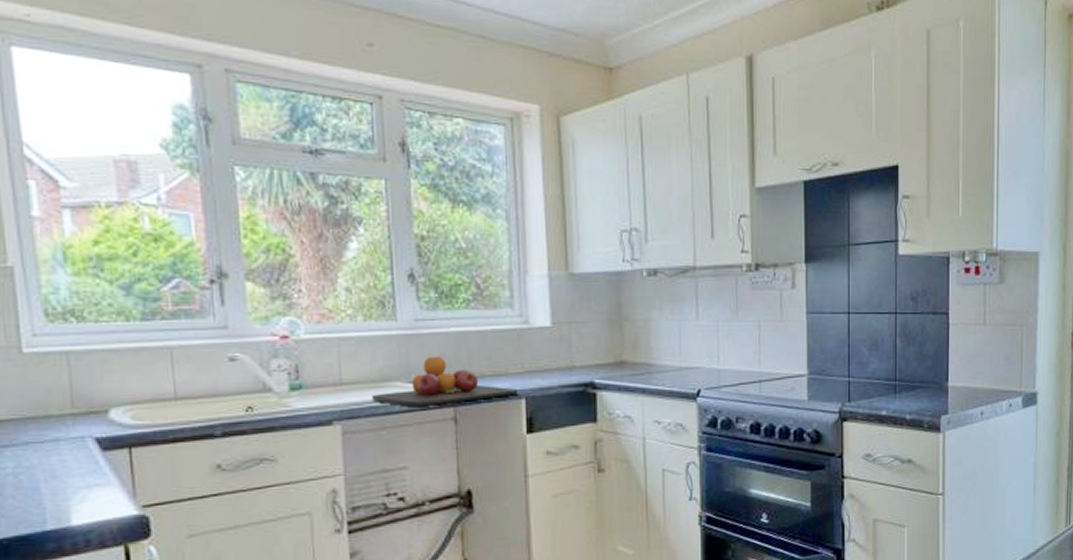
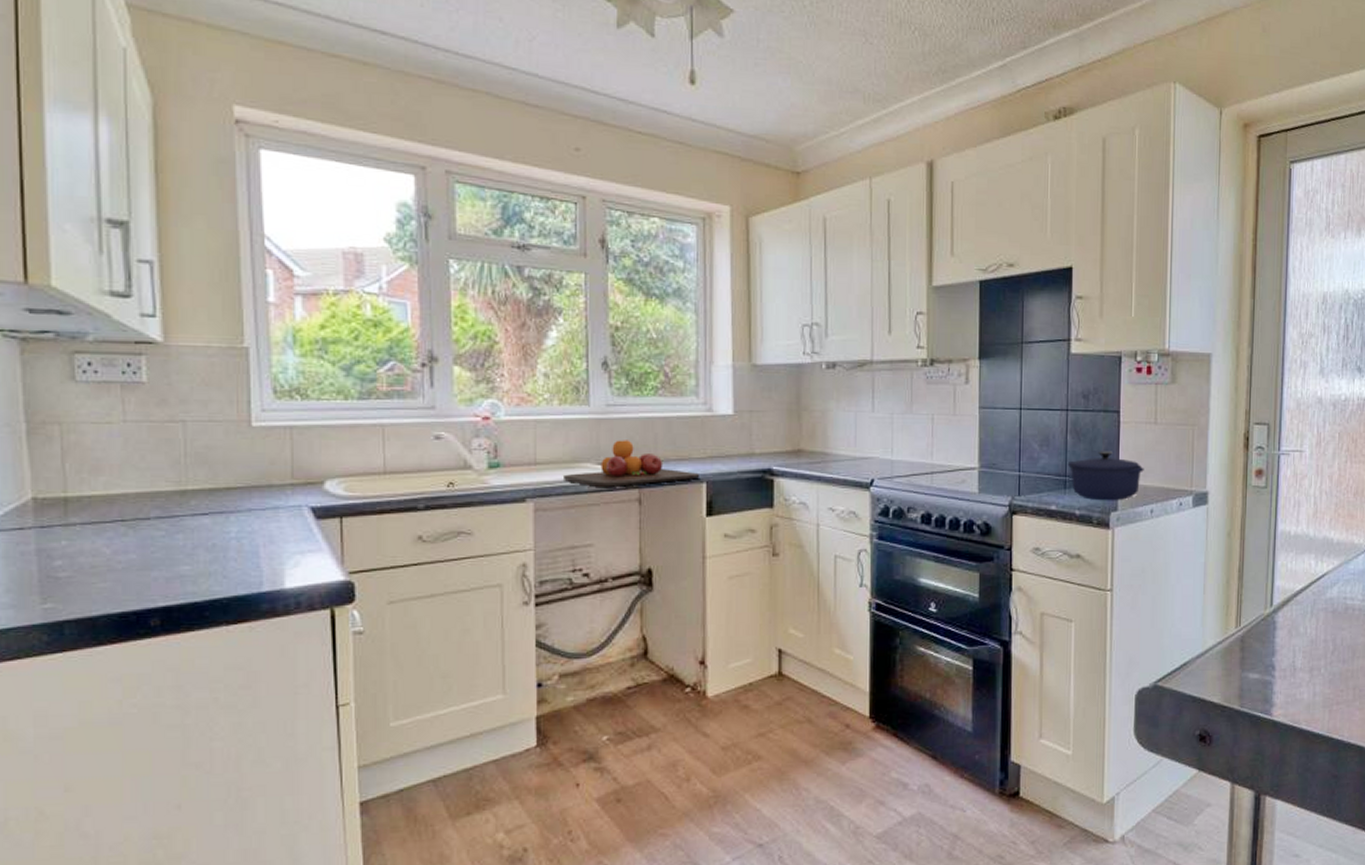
cooking pot: none [898,354,974,405] -> present [1068,451,1144,501]

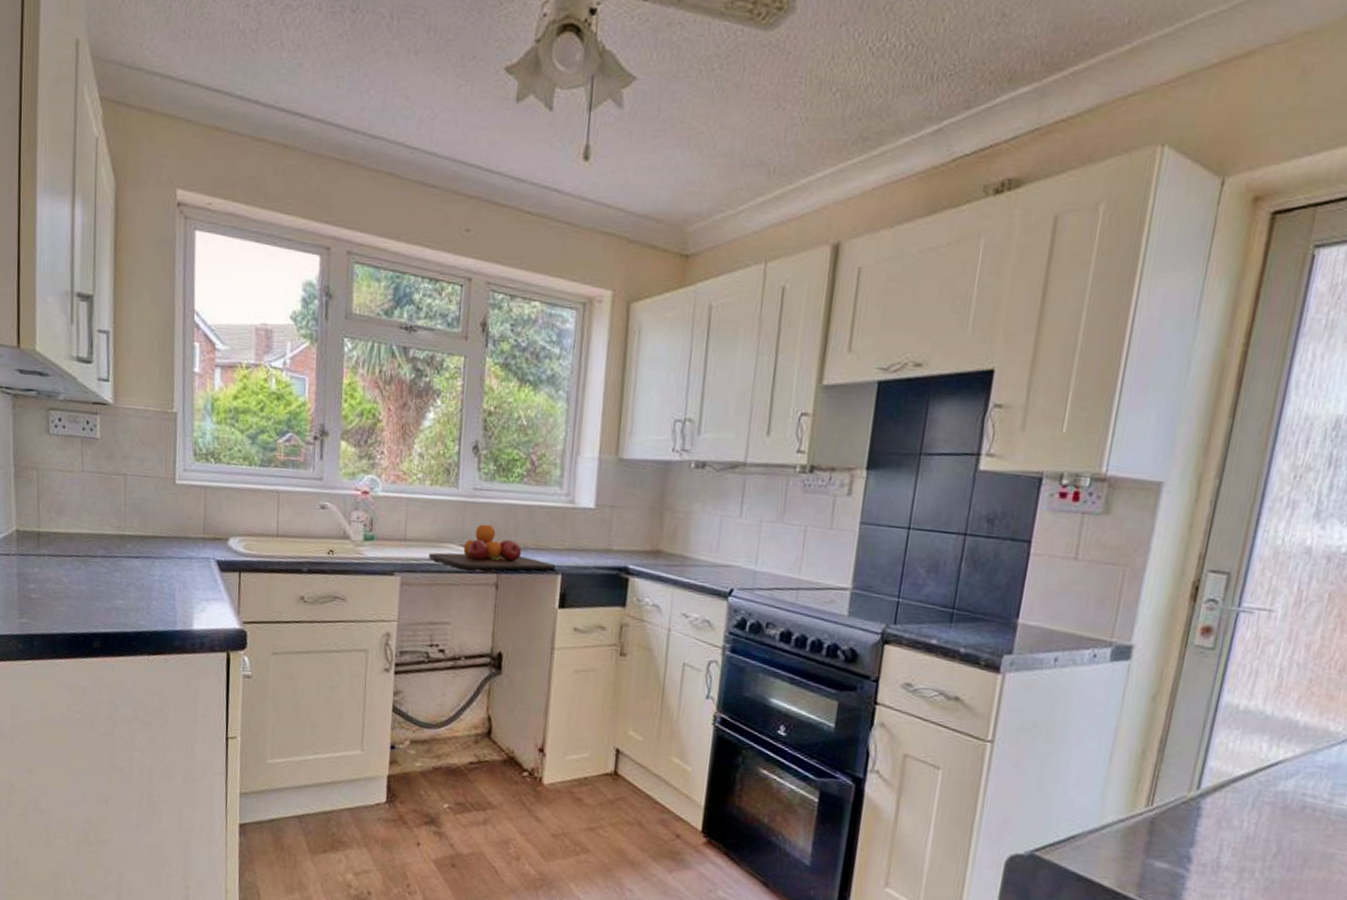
cooking pot: present [1068,451,1144,501] -> none [958,584,1053,644]

